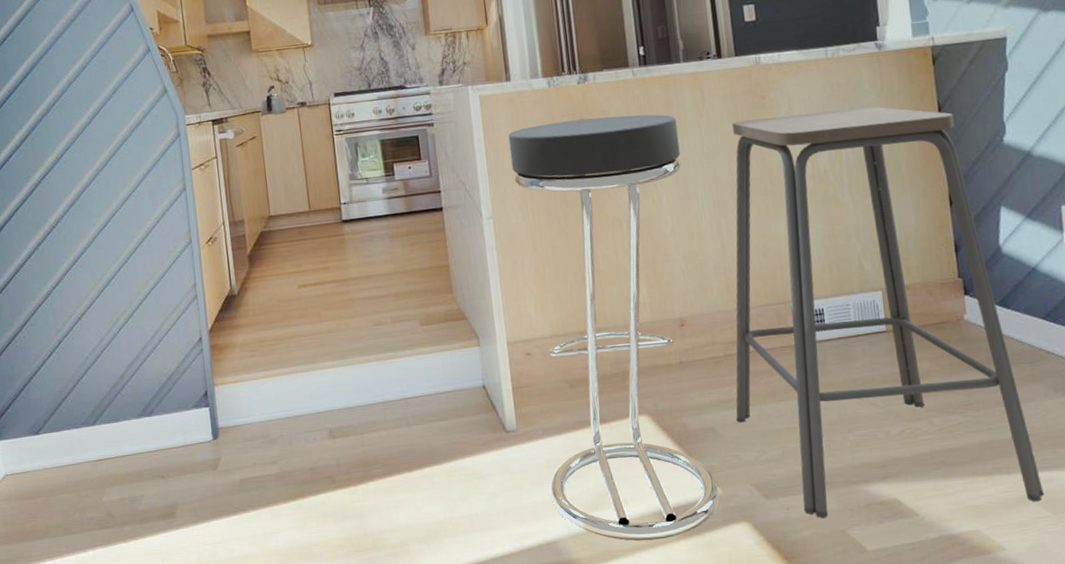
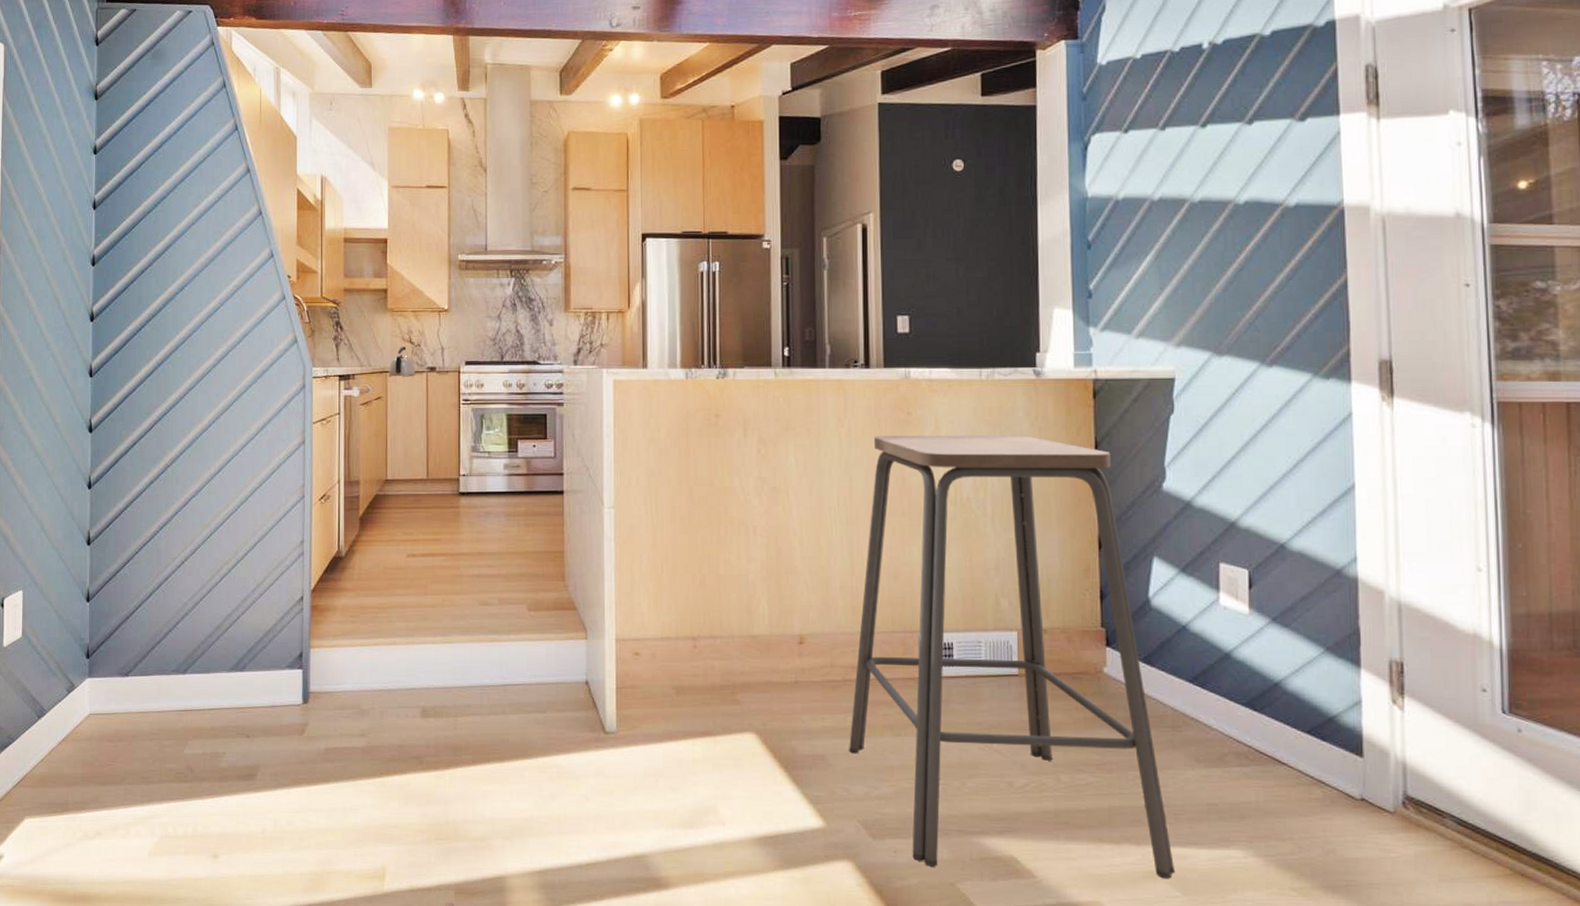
bar stool: present [508,114,720,542] -> none [639,416,824,868]

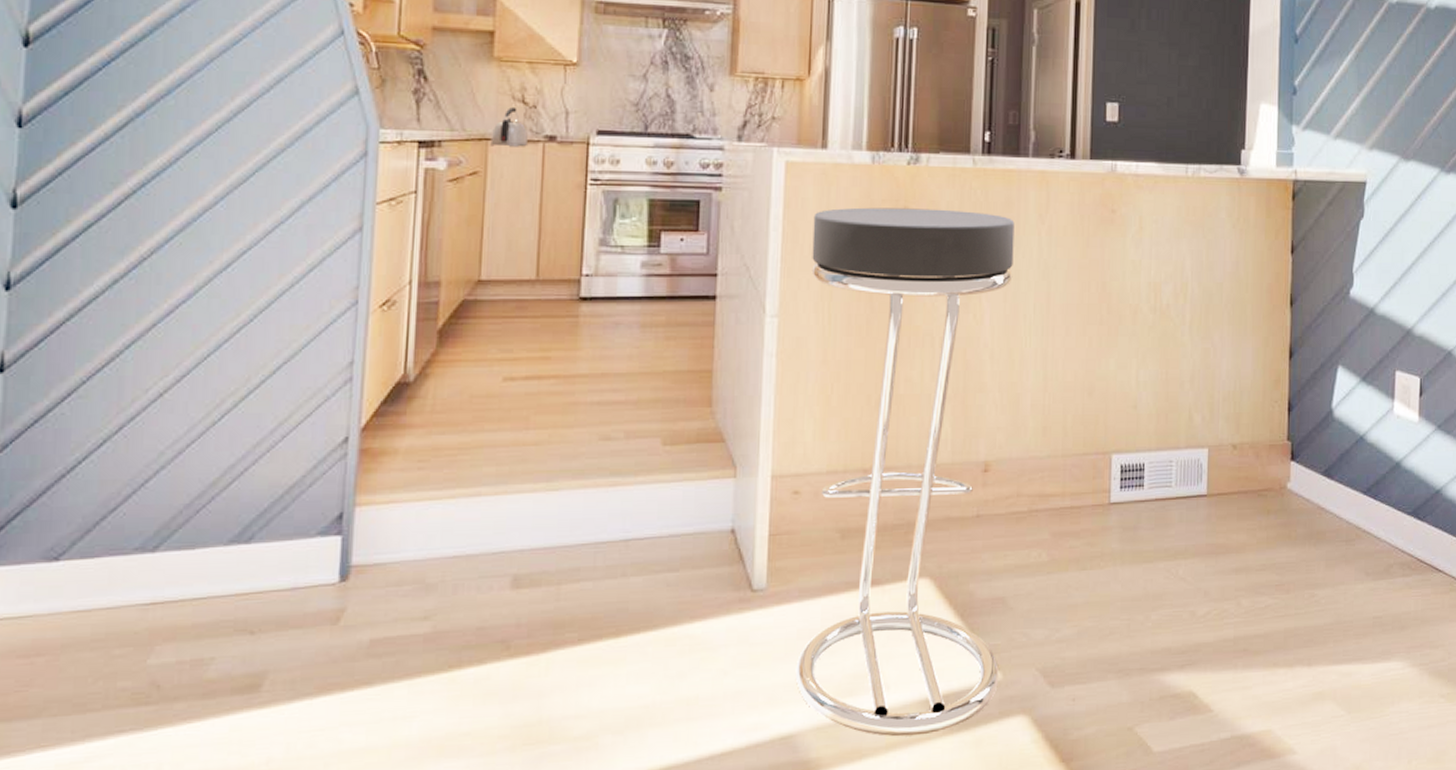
bar stool: none [639,416,824,868] -> present [795,207,1015,737]
bar stool: present [849,435,1176,879] -> none [1031,235,1342,712]

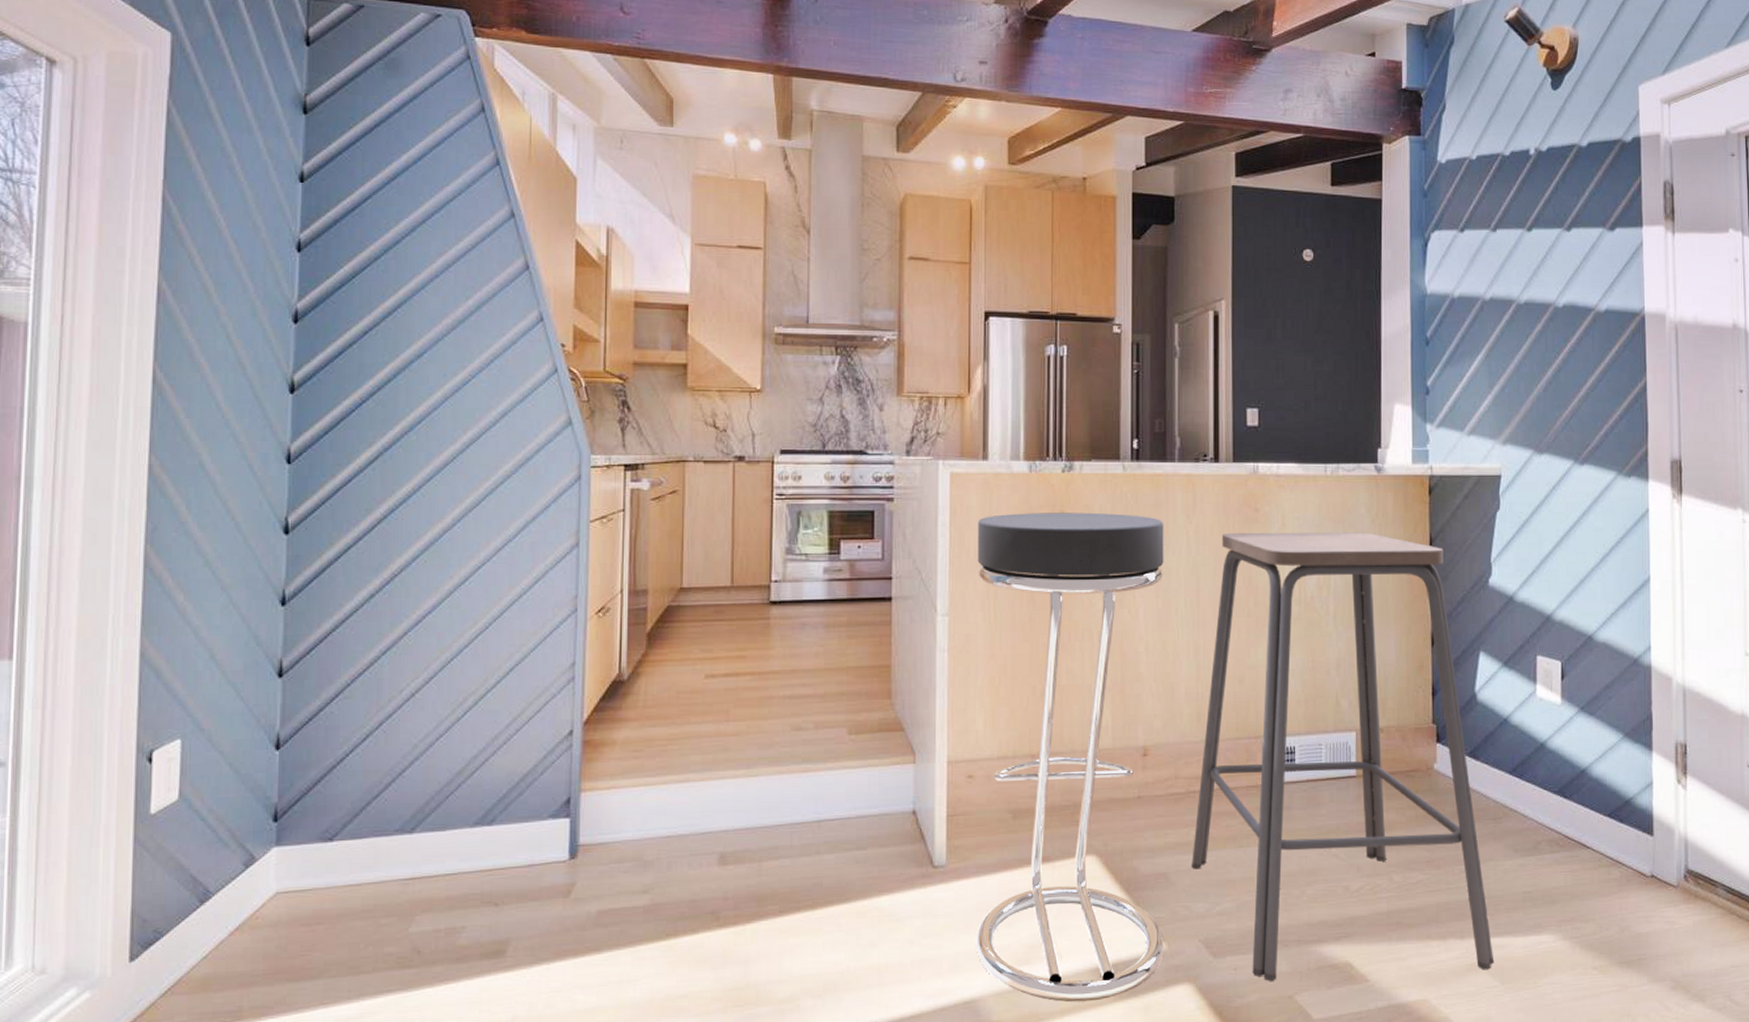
kettle: present [490,108,529,147] -> none [687,432,721,467]
bar stool: none [1031,235,1342,712] -> present [1192,532,1495,981]

